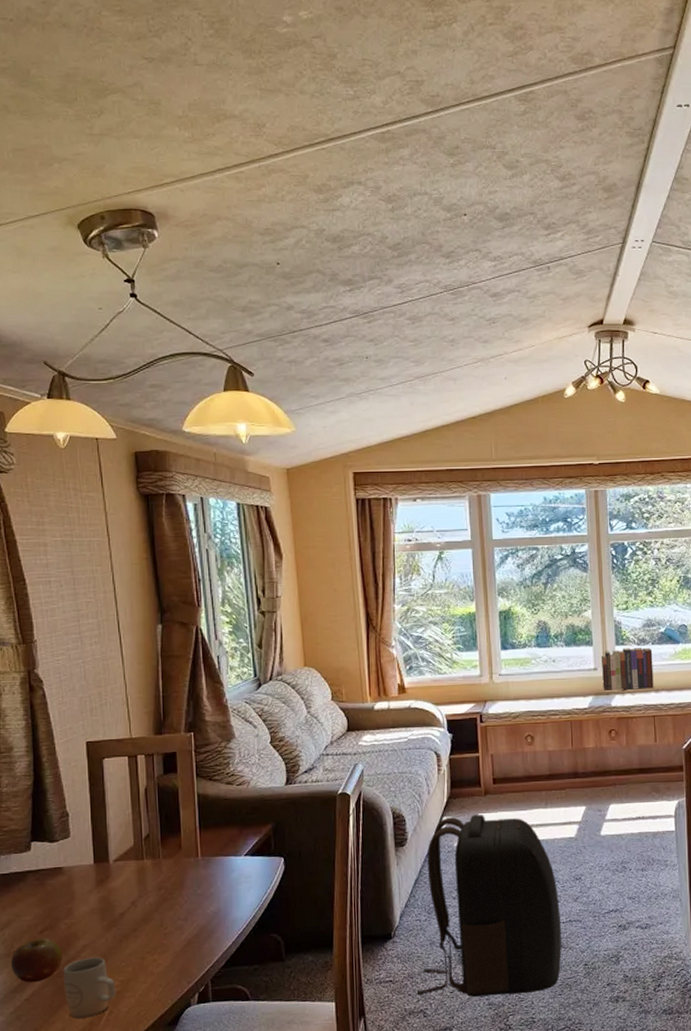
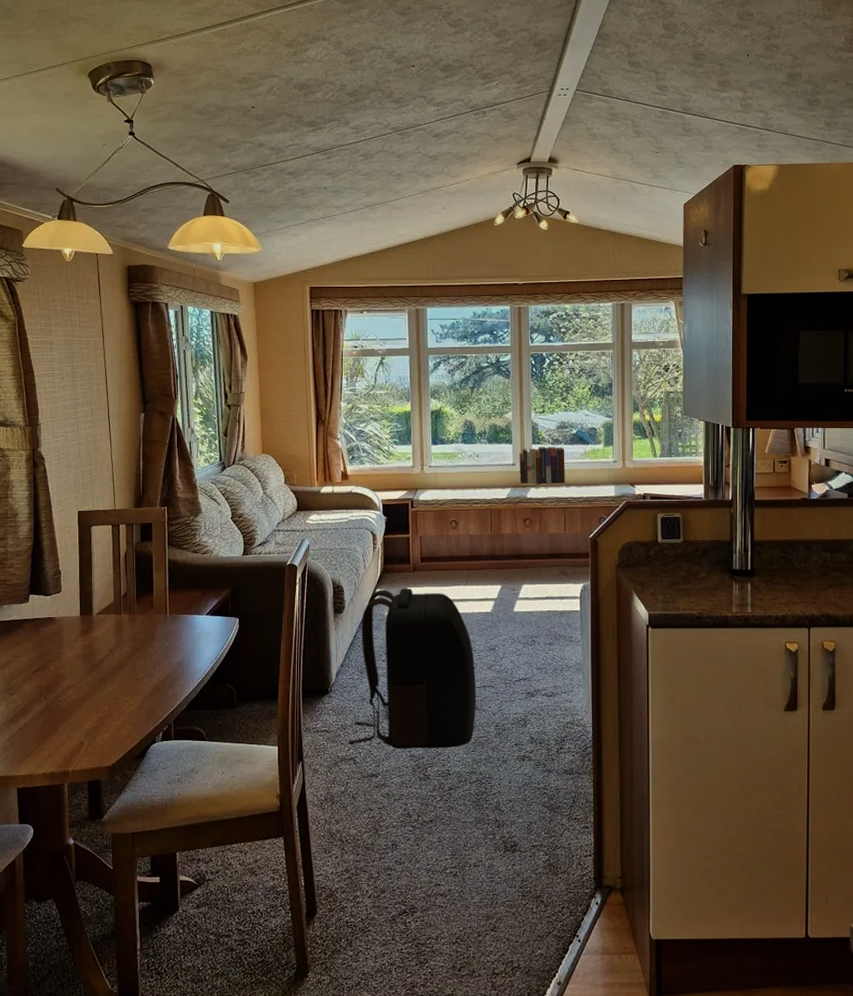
fruit: present [10,938,63,983] -> none [8,677,51,715]
mug: present [63,956,117,1019] -> none [51,695,94,748]

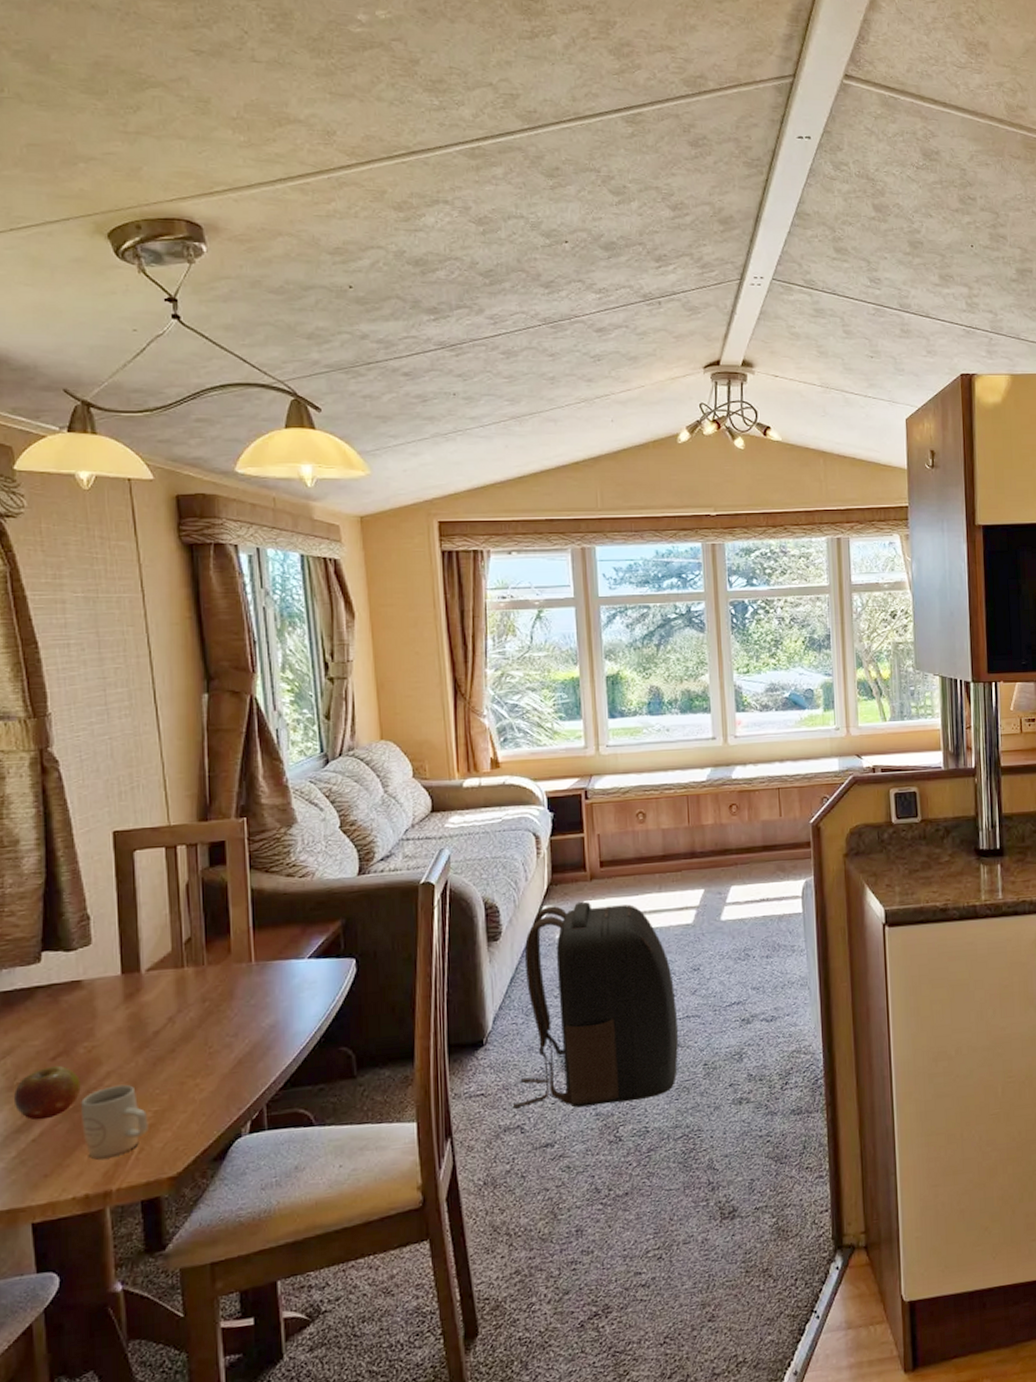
fruit: none [8,677,51,715] -> present [13,1065,81,1121]
mug: none [51,695,94,748] -> present [81,1084,149,1160]
books: present [520,447,565,484] -> none [721,714,778,762]

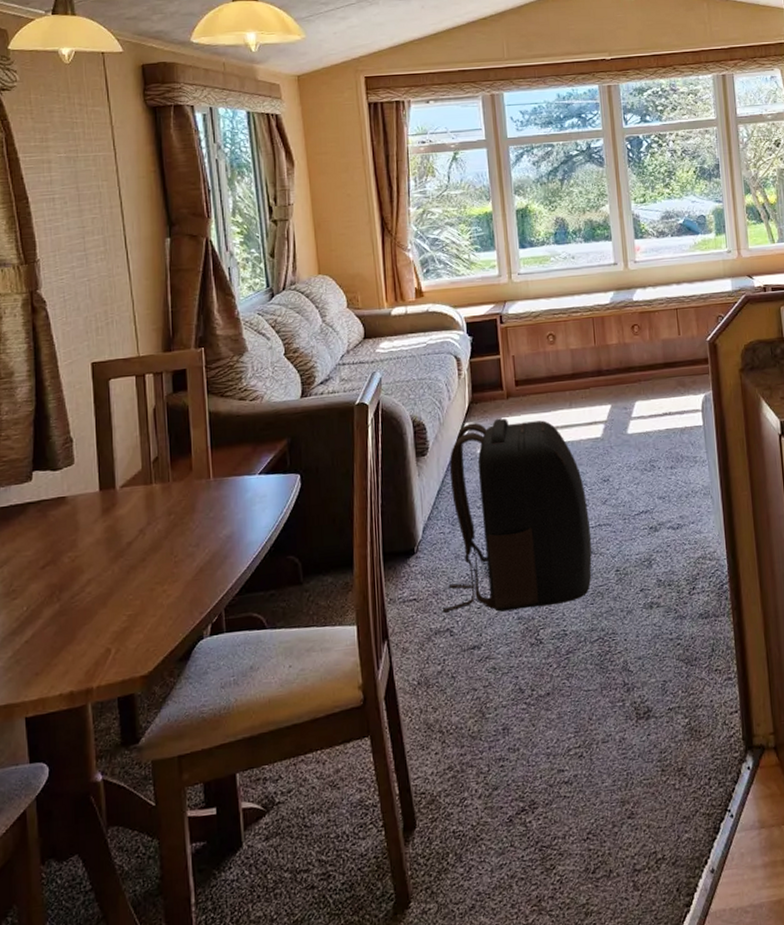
fruit: present [13,1065,81,1121] -> none [9,573,66,624]
mug: present [81,1084,149,1160] -> none [66,590,124,660]

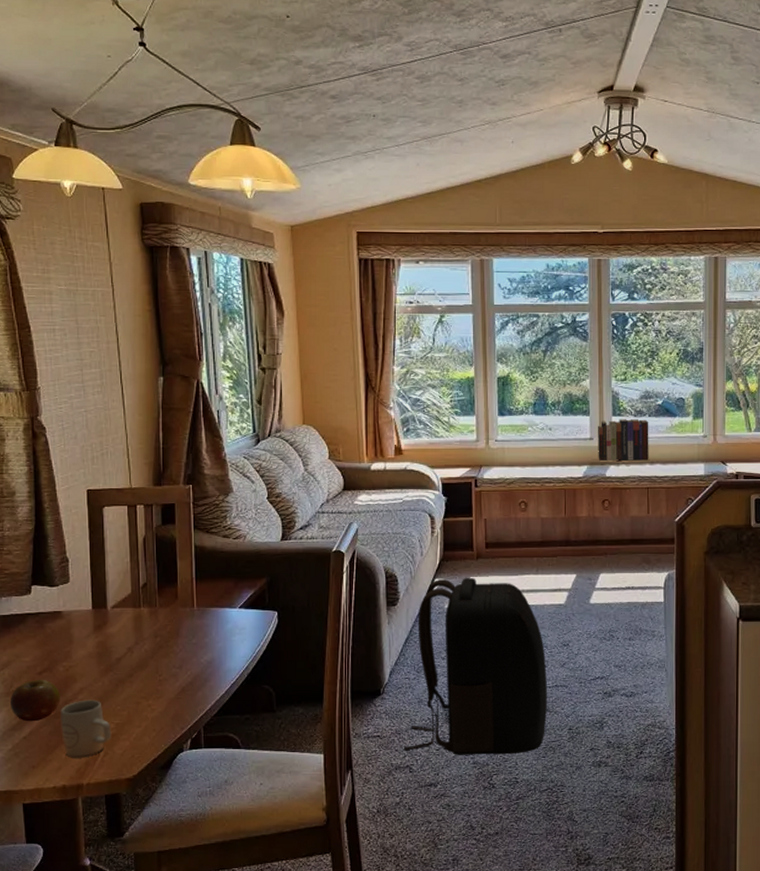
fruit: none [9,573,66,624] -> present [9,679,60,722]
mug: none [66,590,124,660] -> present [61,699,112,758]
books: none [621,239,675,285] -> present [598,419,649,461]

